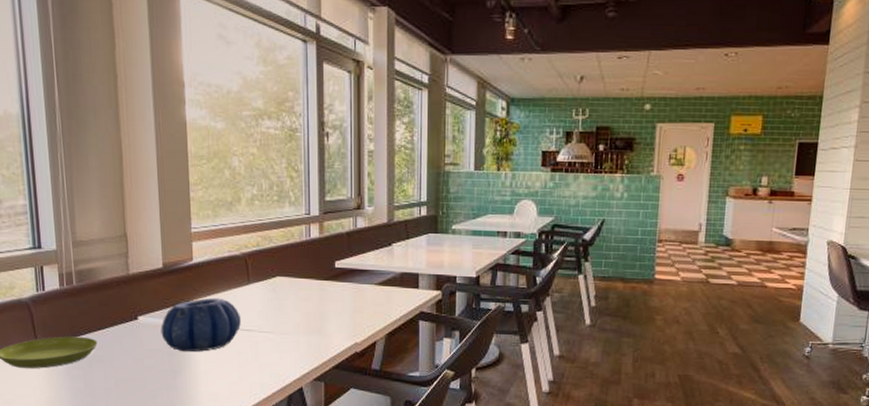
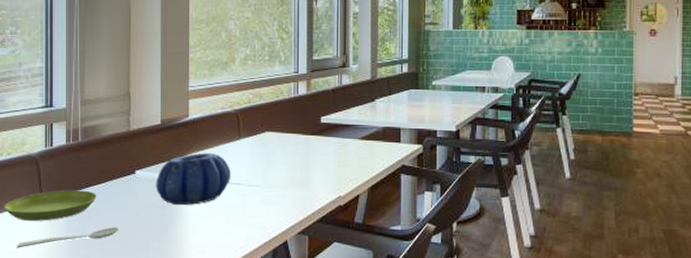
spoon: none [14,374,125,396] -> present [17,227,119,248]

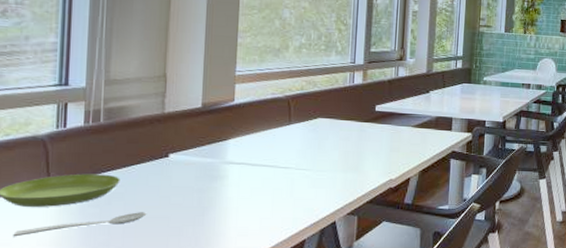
decorative bowl: present [156,152,230,206] -> none [192,136,278,189]

